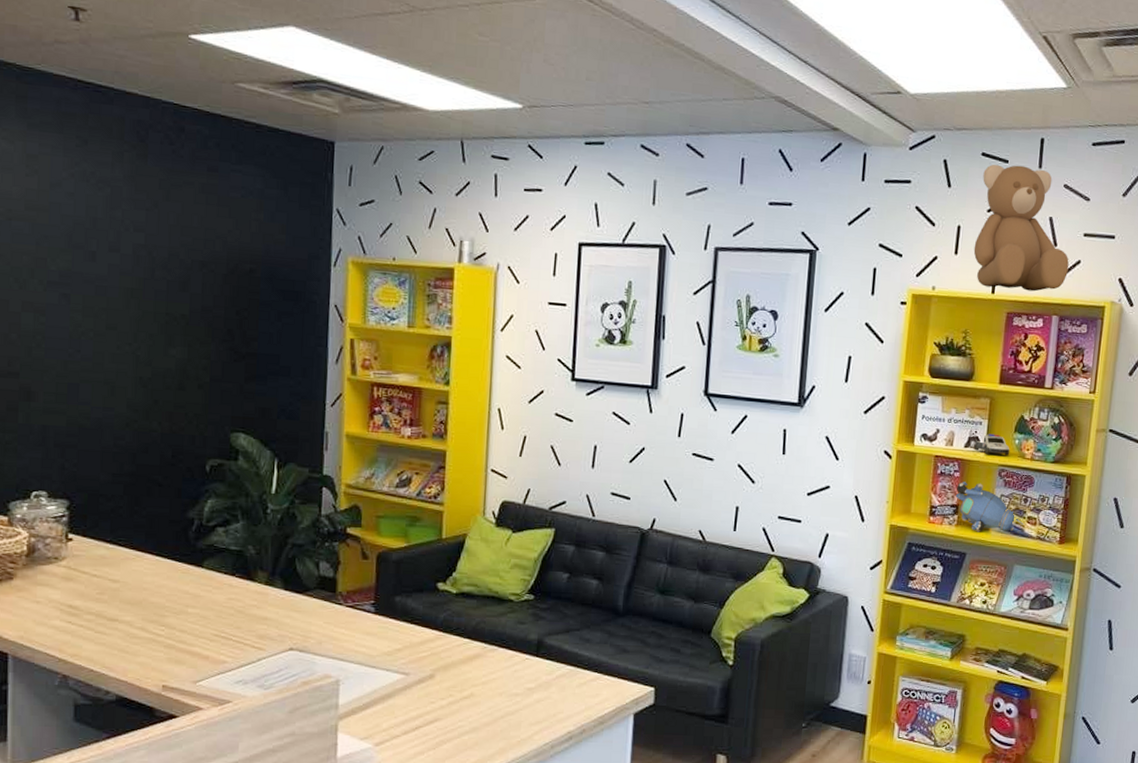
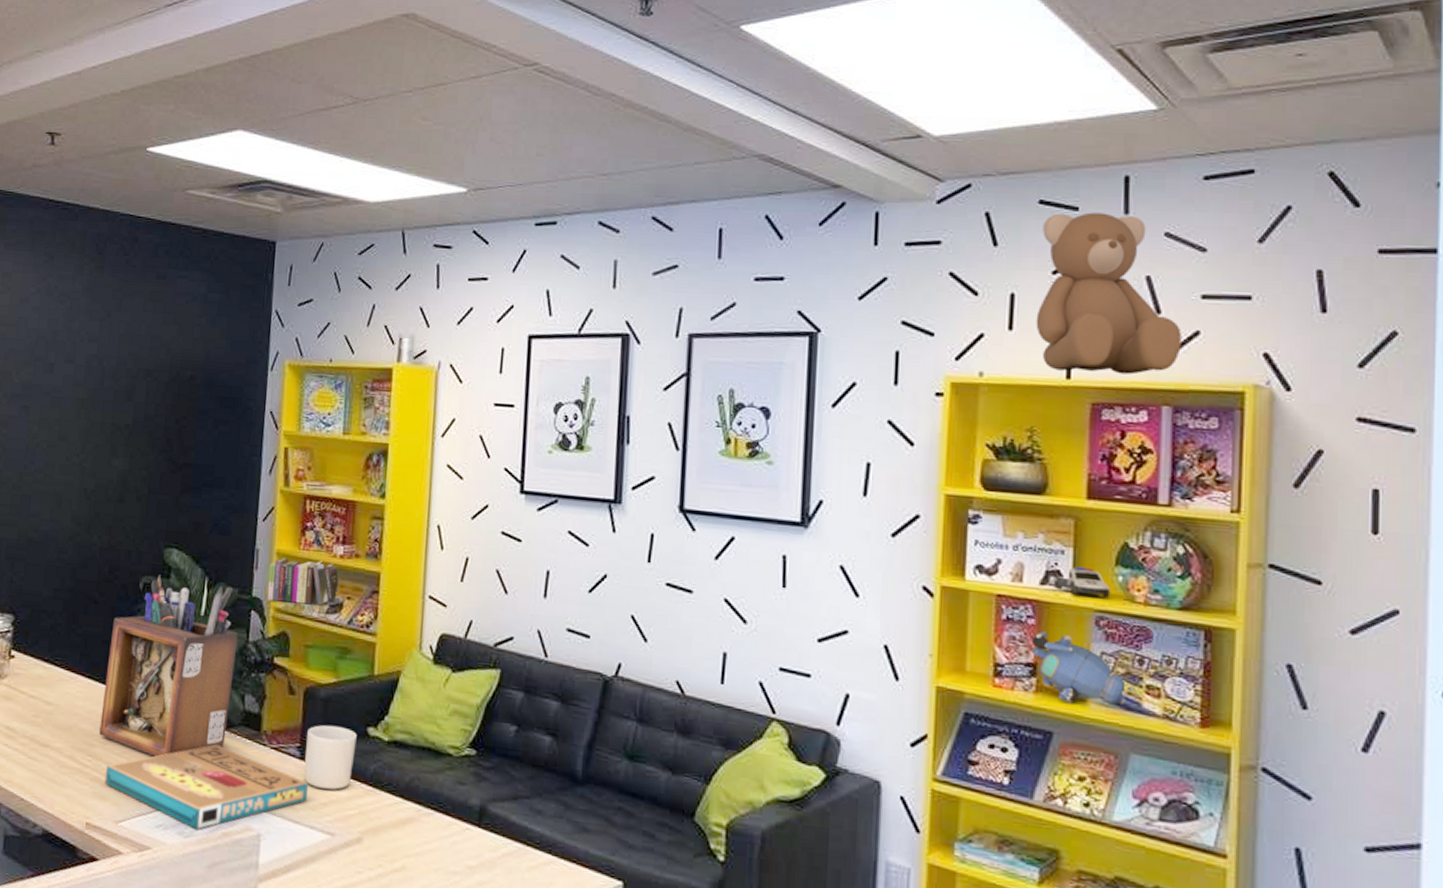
desk organizer: none [171,457,311,622] -> present [99,574,238,757]
pizza box: none [179,607,384,682] -> present [104,745,309,830]
books: none [338,439,410,482] -> present [267,557,341,607]
mug: none [379,583,427,638] -> present [304,725,357,791]

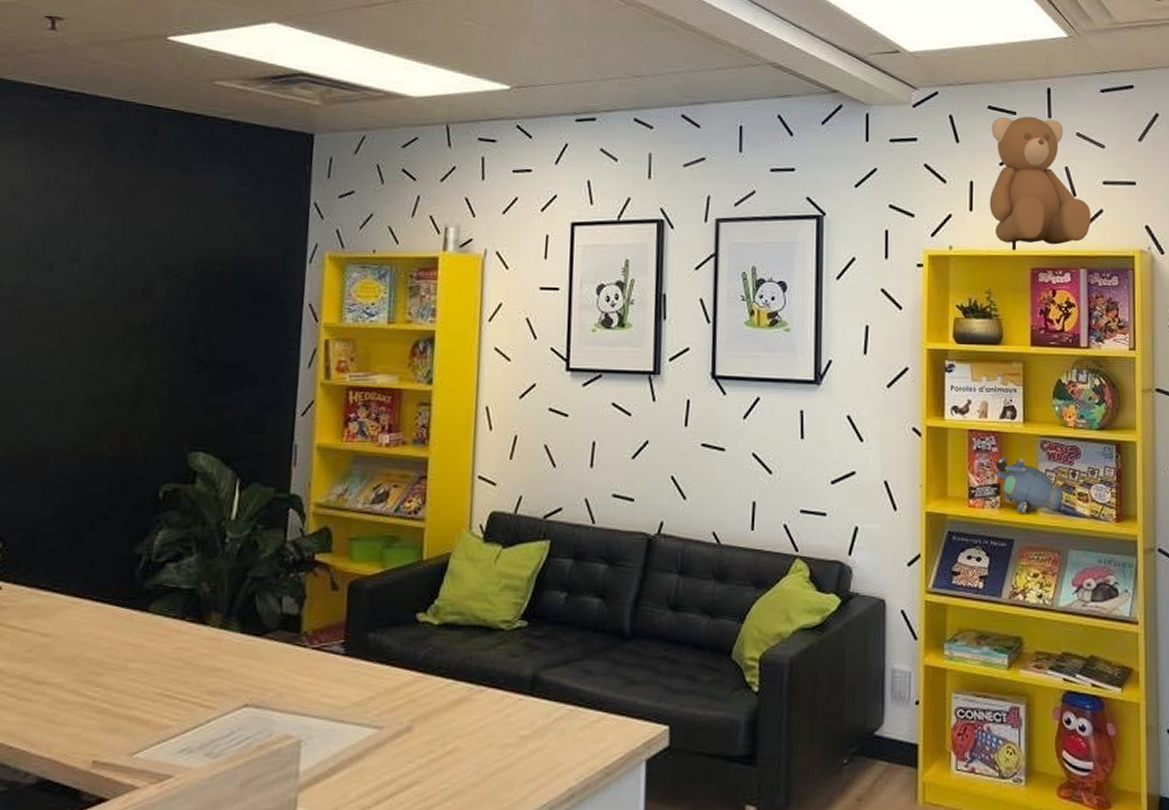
desk organizer: present [99,574,238,757] -> none [109,481,275,676]
pizza box: present [104,745,309,830] -> none [115,654,355,748]
books: present [267,557,341,607] -> none [306,451,387,497]
mug: present [304,725,357,791] -> none [349,616,406,684]
toy car: present [1056,566,1111,598] -> none [1012,401,1050,425]

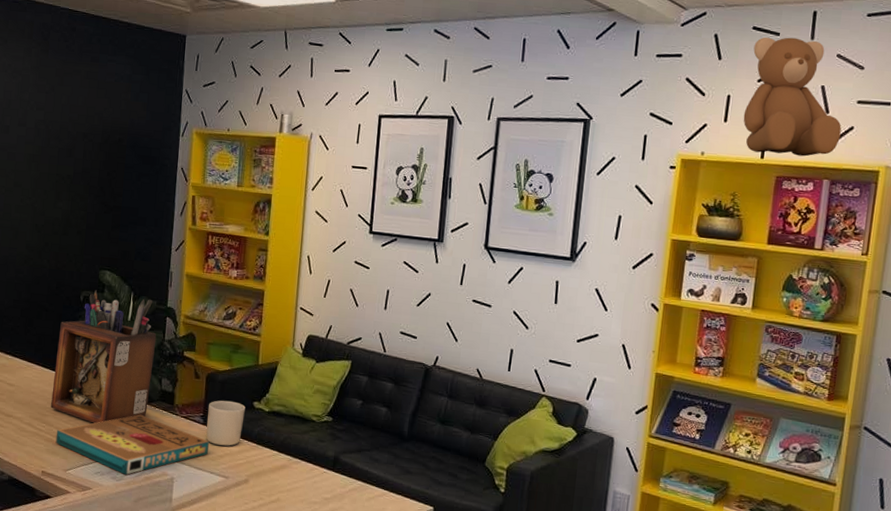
desk organizer: none [109,481,275,676] -> present [51,290,157,424]
pizza box: none [115,654,355,748] -> present [55,415,210,475]
mug: none [349,616,406,684] -> present [206,400,245,447]
toy robot: present [995,457,1076,514] -> none [721,336,791,390]

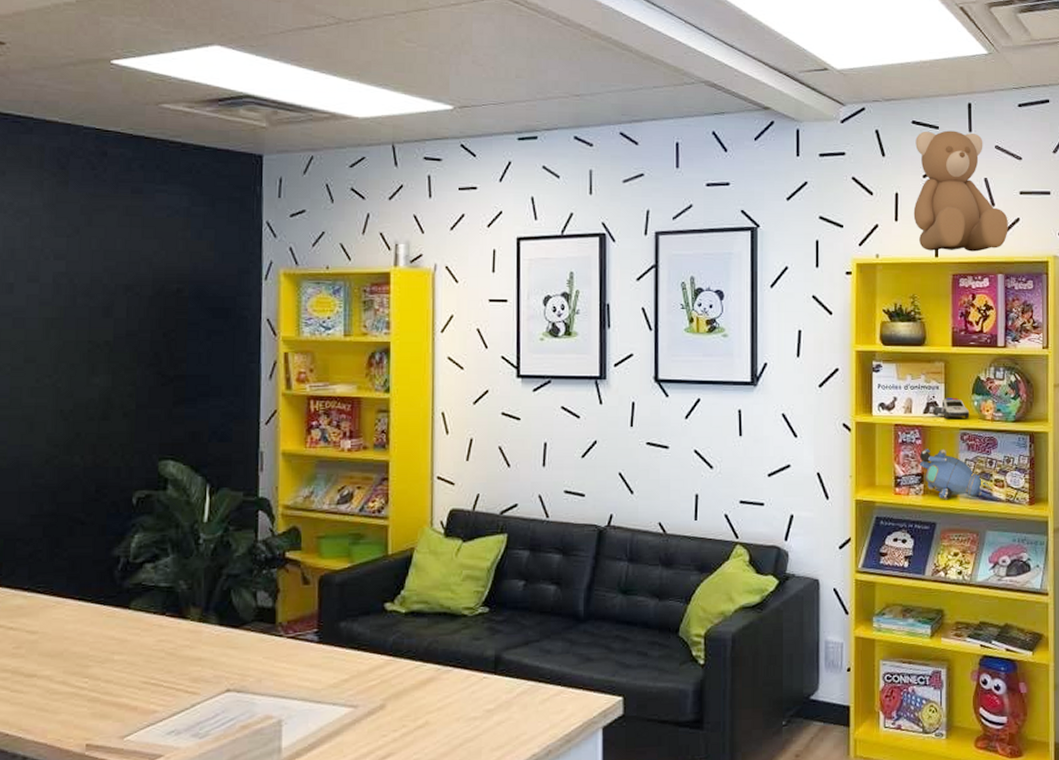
desk organizer: present [51,290,157,424] -> none [95,487,246,666]
pizza box: present [55,415,210,475] -> none [105,644,329,729]
mug: present [206,400,245,447] -> none [323,606,374,668]
toy robot: none [721,336,791,390] -> present [919,449,993,500]
toy car: none [741,291,778,313] -> present [934,397,970,418]

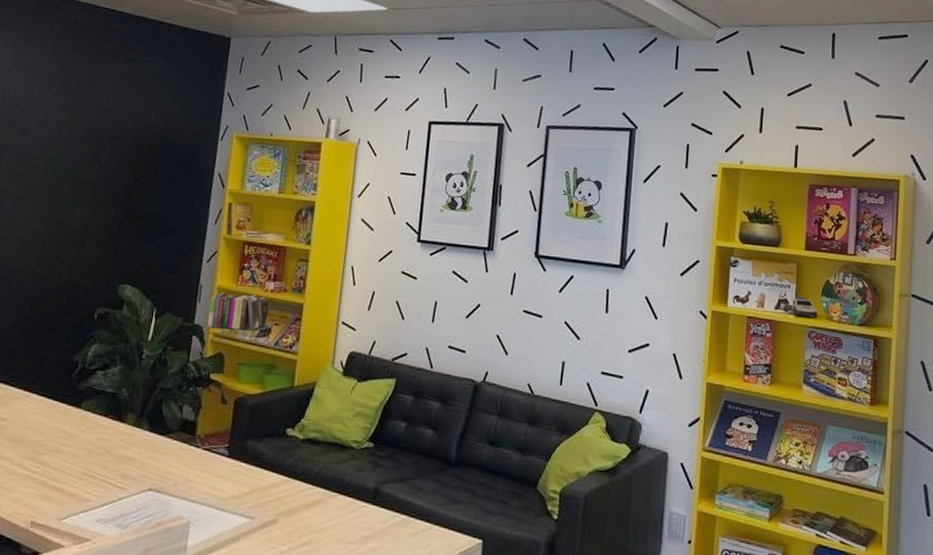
books: none [274,456,351,499] -> present [207,292,270,332]
teddy bear: present [913,130,1008,252] -> none [776,55,864,166]
toy robot: present [919,449,993,500] -> none [768,342,835,396]

